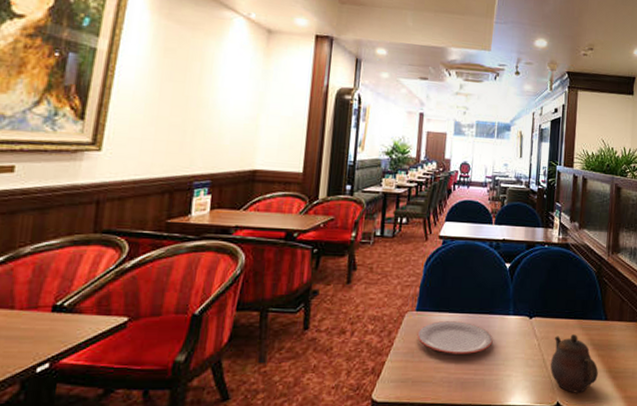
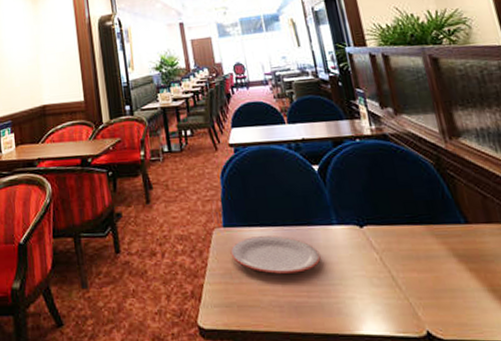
teapot: present [550,334,598,393] -> none [399,244,478,320]

